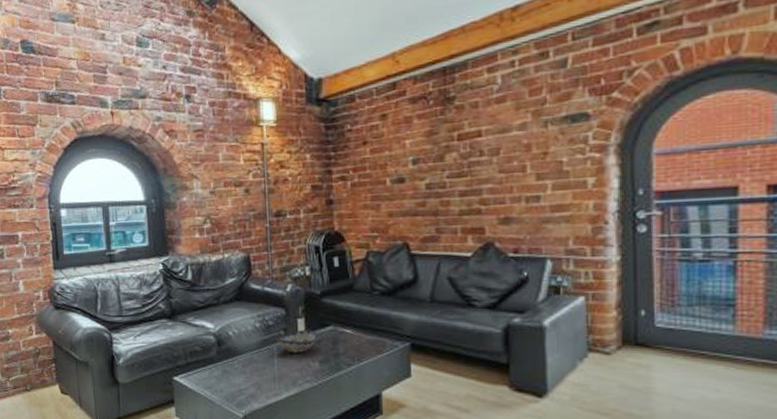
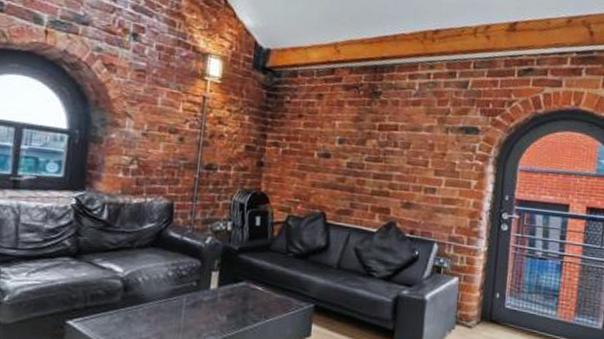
decorative bowl: present [276,329,319,353] -> none [187,282,231,306]

